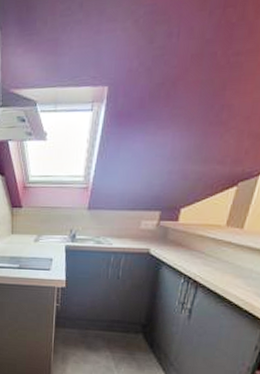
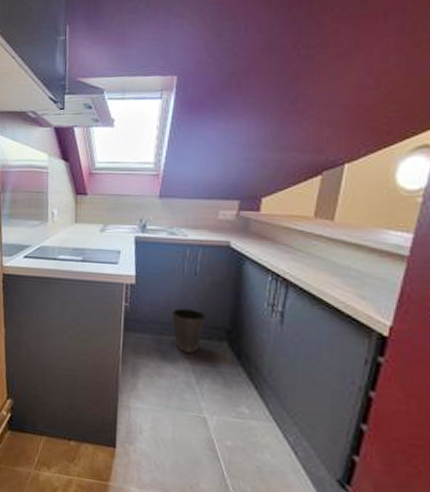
waste basket: none [96,307,126,344] -> present [172,308,207,353]

